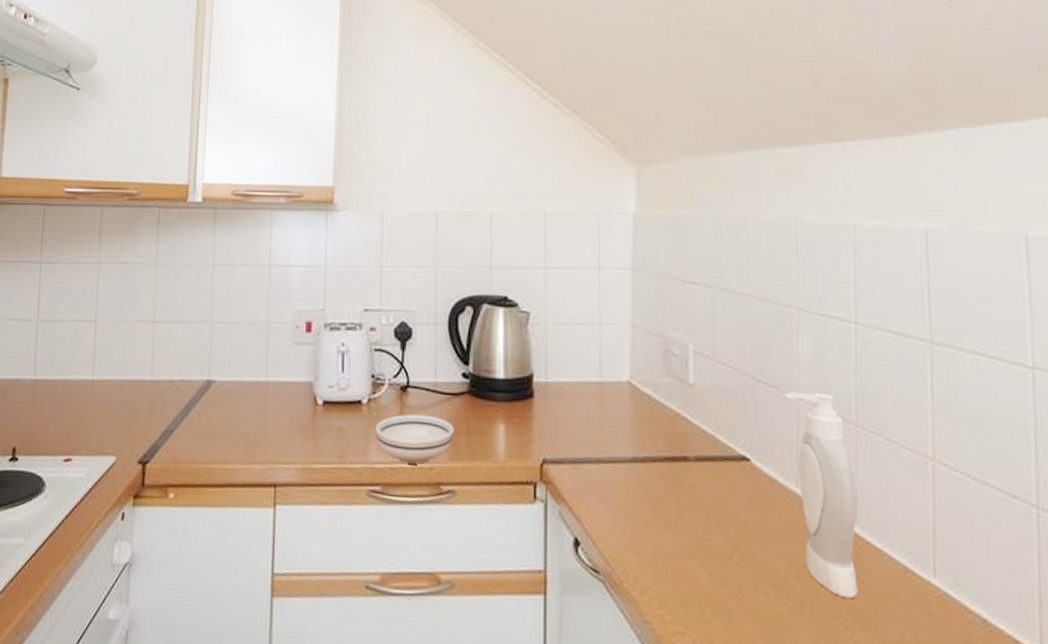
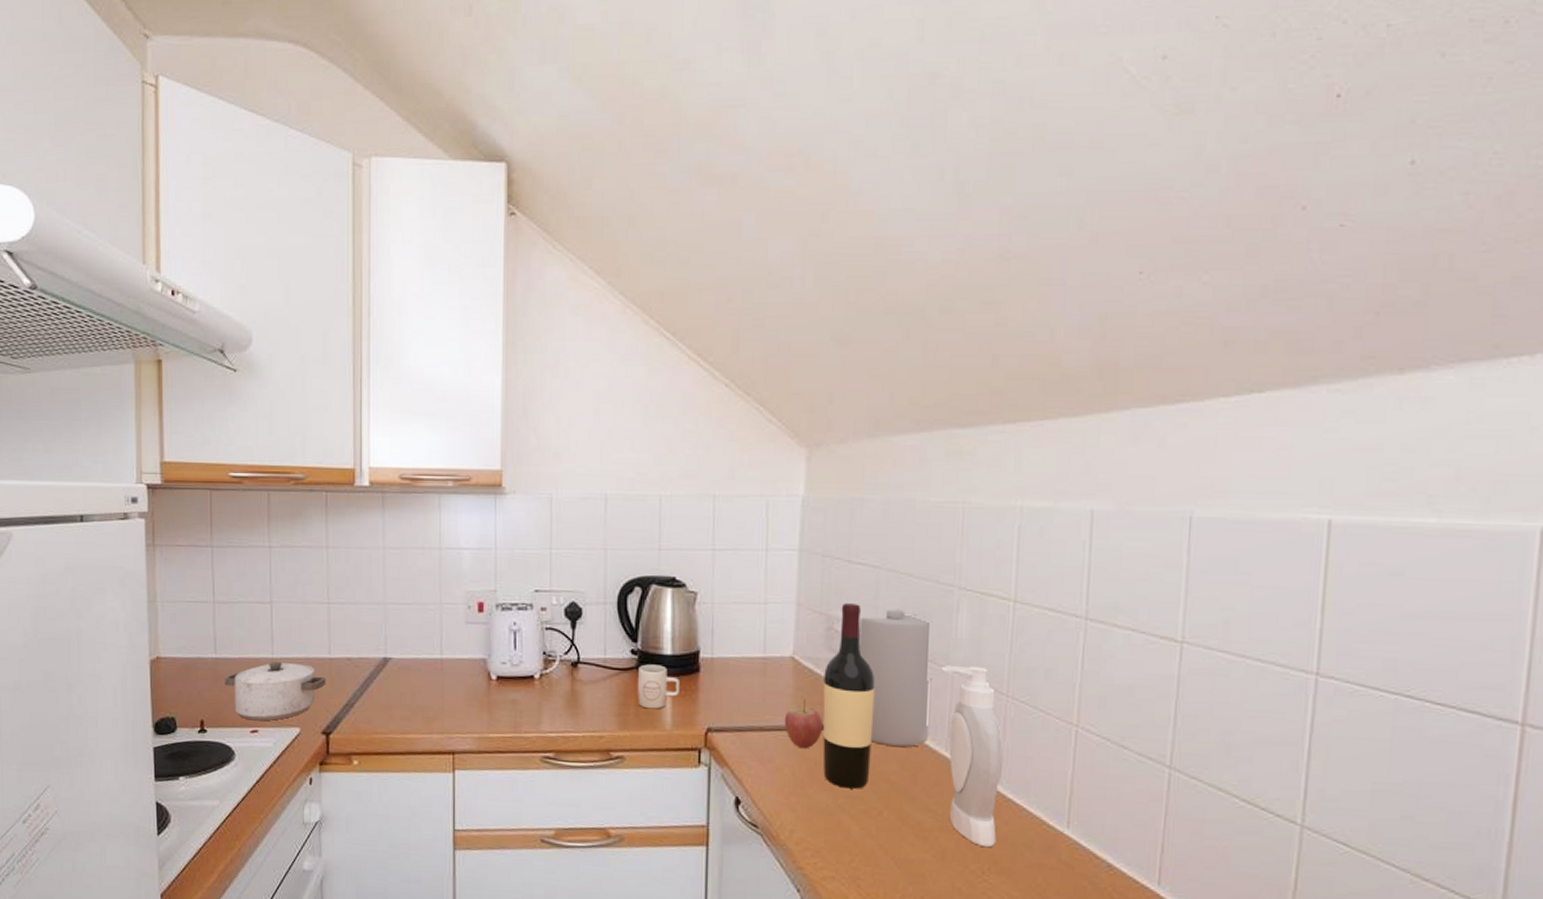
cooking pot: none [41,383,147,449] -> present [225,661,326,721]
bowl: present [375,414,454,464] -> none [547,687,623,733]
mug: none [468,389,514,438] -> present [637,664,681,709]
fruit: none [623,427,665,484] -> present [784,699,824,749]
wine bottle: none [663,325,718,530] -> present [822,603,876,789]
paper towel holder: none [698,331,777,482] -> present [859,609,933,747]

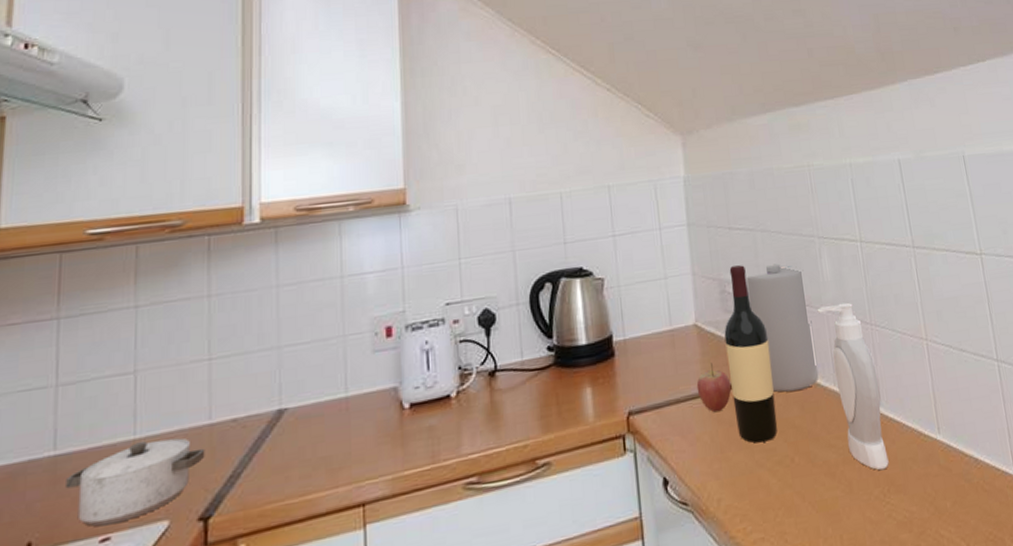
mug: present [637,664,681,709] -> none [555,356,599,405]

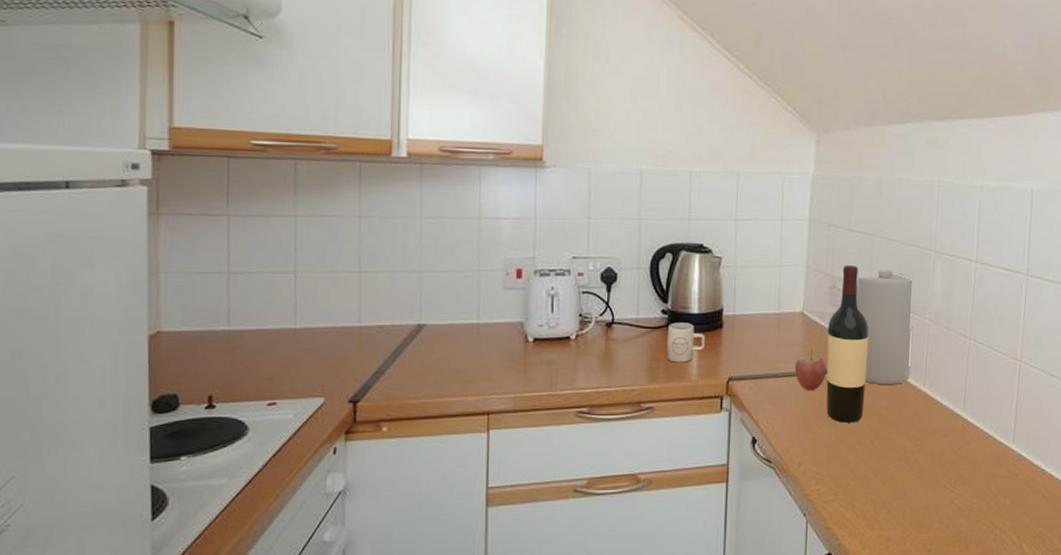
cooking pot: present [66,438,205,527] -> none [238,331,355,393]
mug: none [555,356,599,405] -> present [666,322,706,363]
soap bottle: present [817,302,889,471] -> none [920,315,967,464]

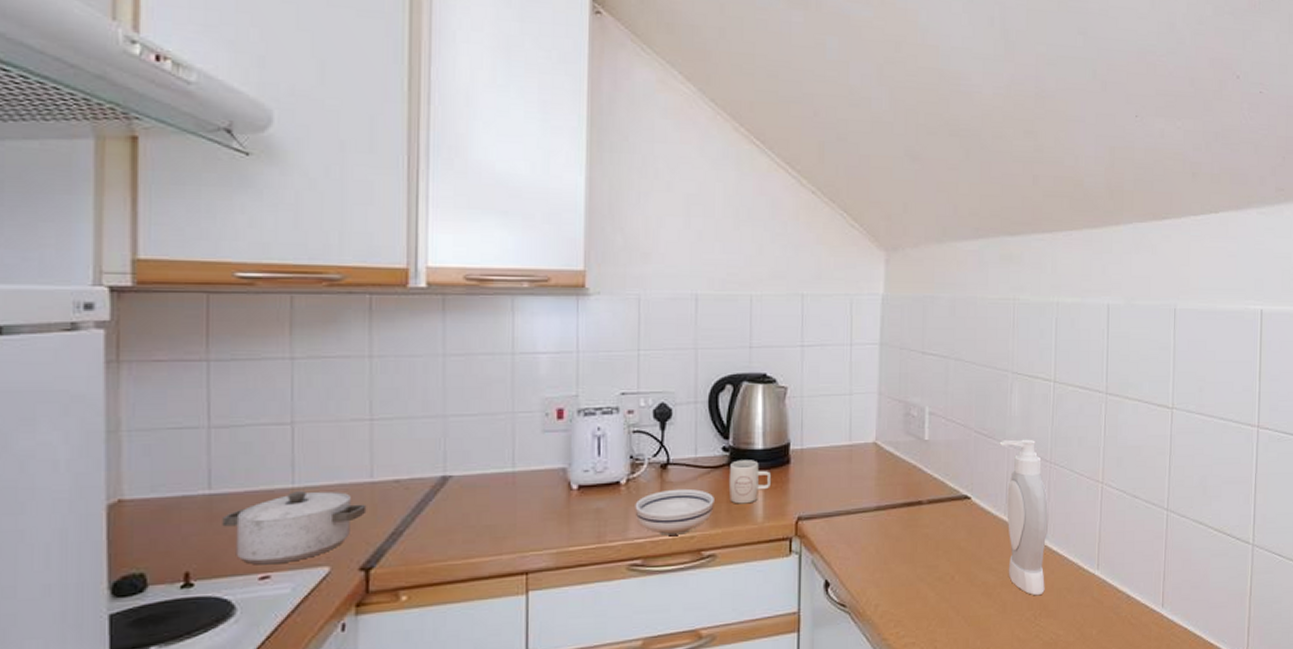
cooking pot: none [238,331,355,393] -> present [222,491,367,565]
bowl: none [582,346,654,387] -> present [635,488,714,535]
fruit: present [794,348,827,391] -> none [868,480,903,527]
wine bottle: present [826,265,870,423] -> none [902,391,947,559]
paper towel holder: present [856,269,915,384] -> none [932,393,992,516]
soap bottle: none [920,315,967,464] -> present [999,439,1049,596]

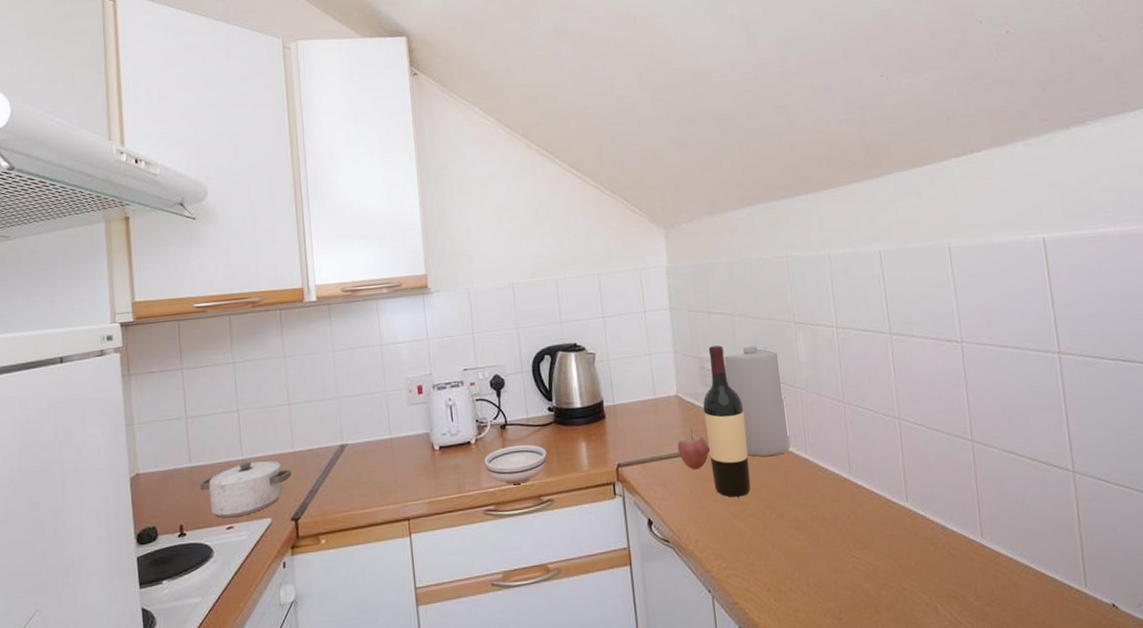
mug: present [728,460,772,504] -> none [555,417,592,456]
fruit: none [868,480,903,527] -> present [677,428,709,470]
wine bottle: none [902,391,947,559] -> present [703,345,751,497]
paper towel holder: none [932,393,992,516] -> present [724,345,791,457]
soap bottle: present [999,439,1049,596] -> none [791,382,856,529]

